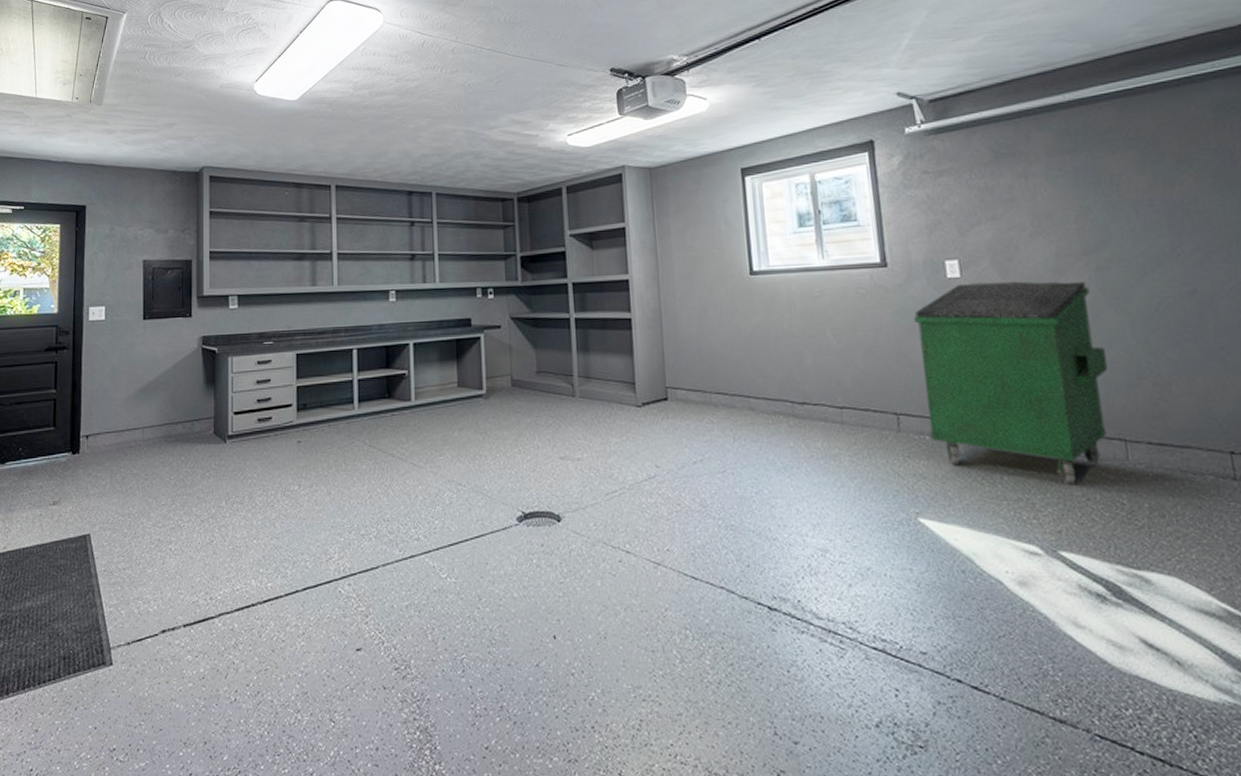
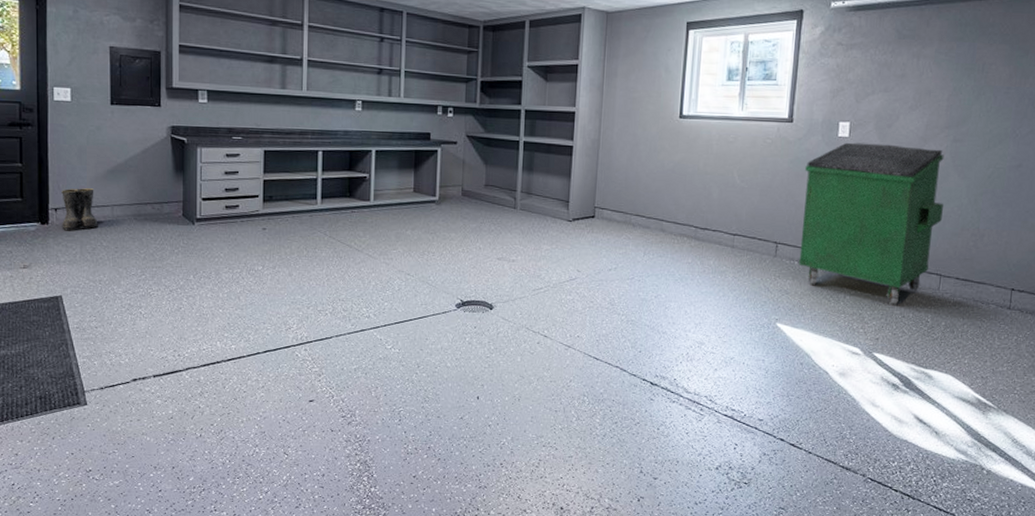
boots: none [92,411,129,460] -> present [62,188,98,231]

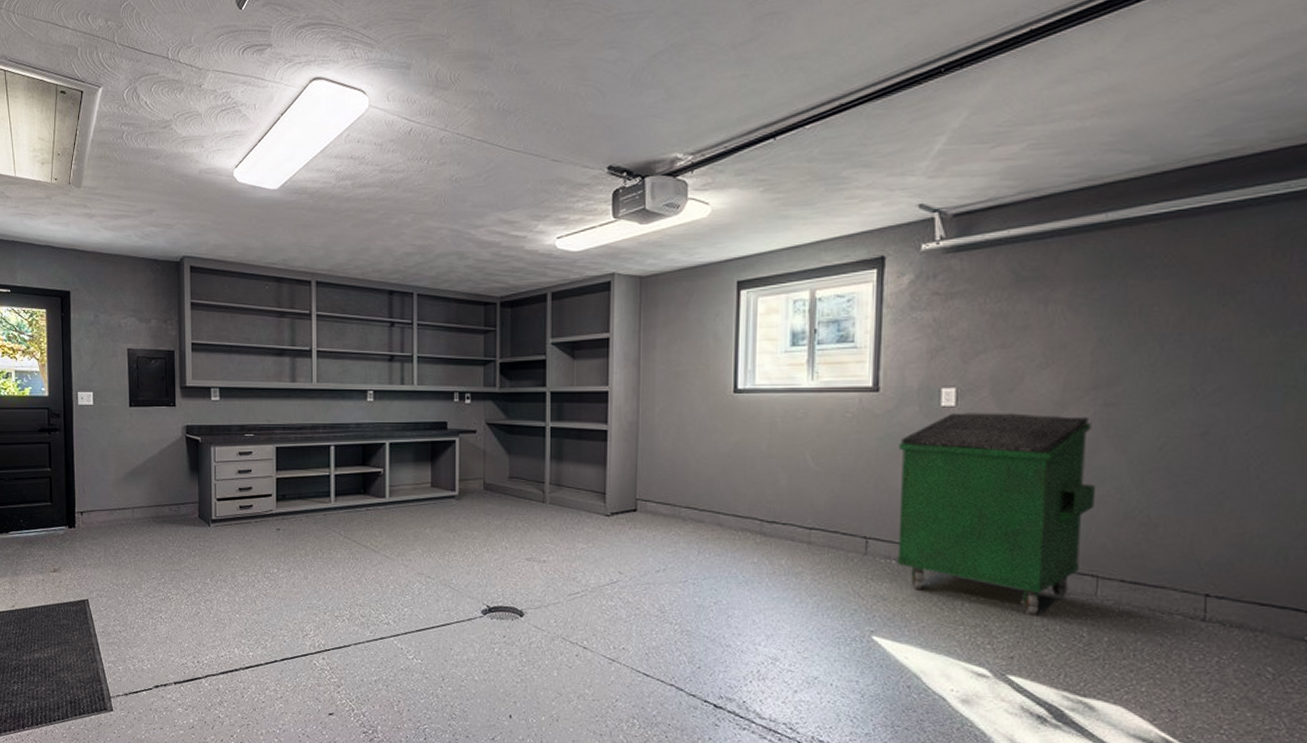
boots: present [62,188,98,231] -> none [86,491,120,534]

